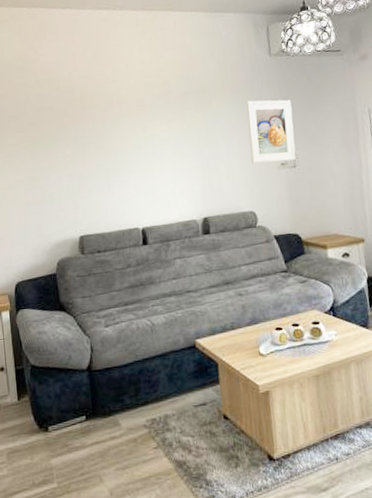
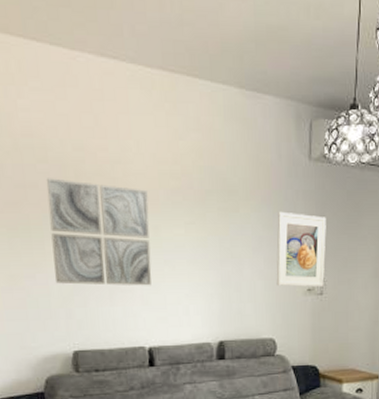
wall art: none [58,99,142,181] -> present [46,178,152,286]

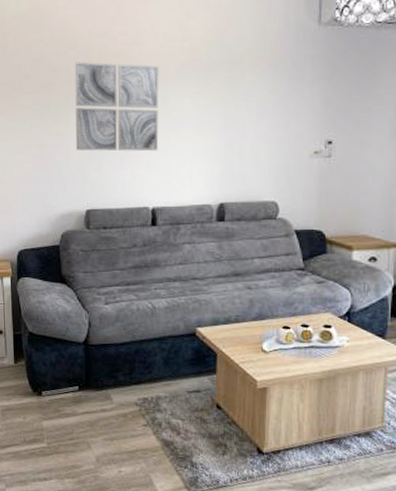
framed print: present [276,211,326,288] -> none [280,76,336,150]

